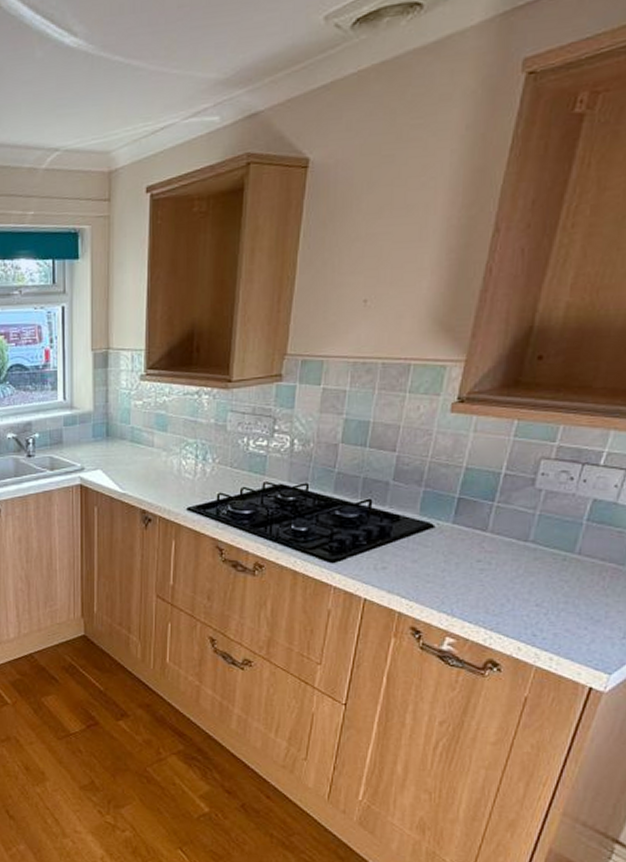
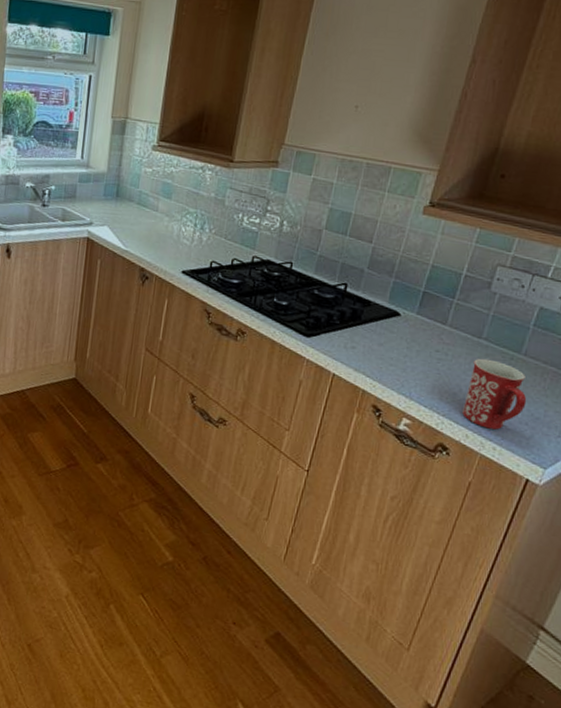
mug: none [512,563,585,638] -> present [462,358,527,430]

